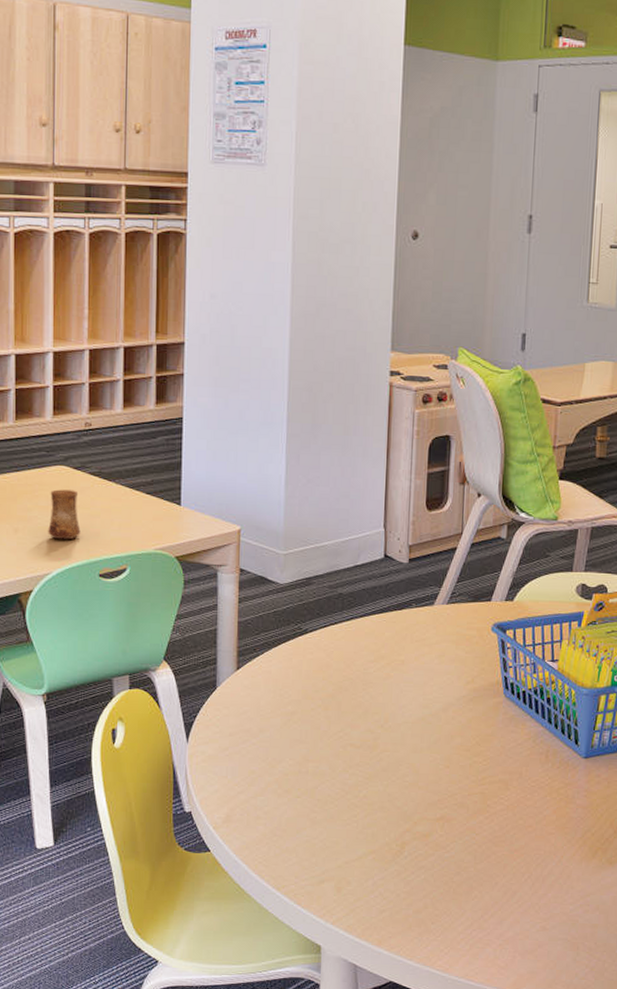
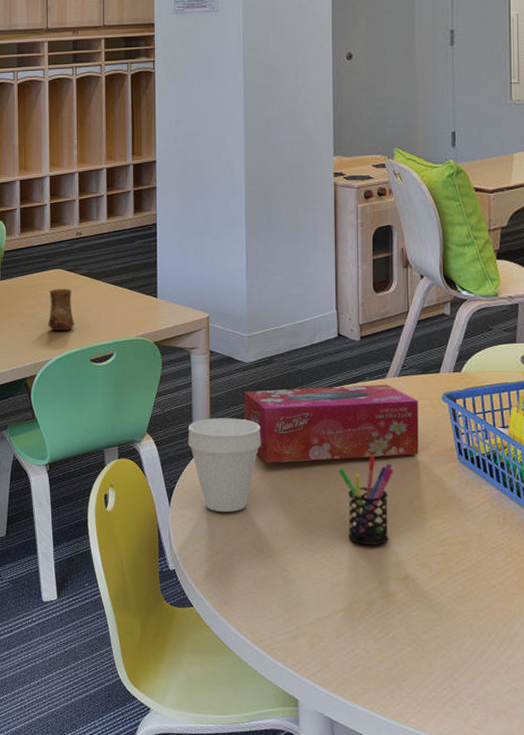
cup: none [210,645,294,749] -> present [188,418,261,512]
tissue box: none [276,612,466,696] -> present [244,384,419,463]
pen holder: none [377,688,436,784] -> present [338,454,394,545]

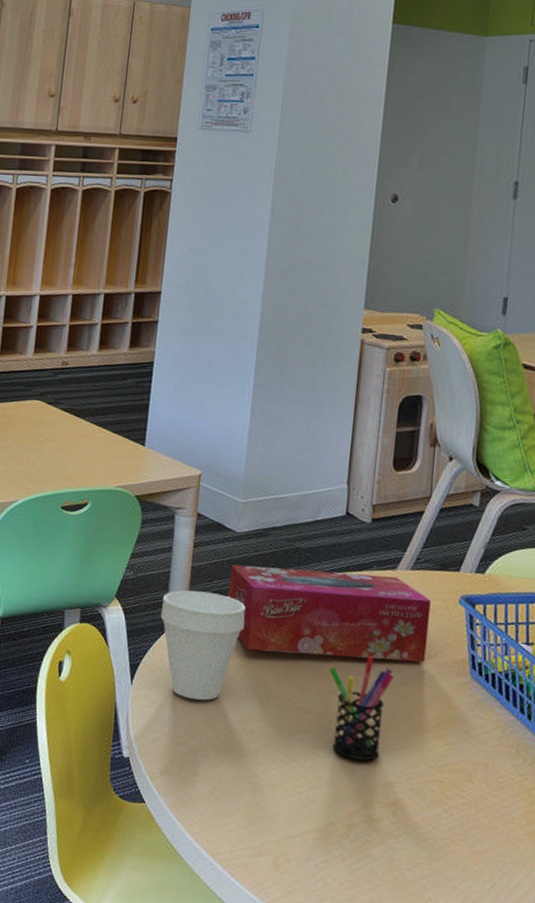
cup: present [48,289,75,331] -> none [18,422,50,471]

